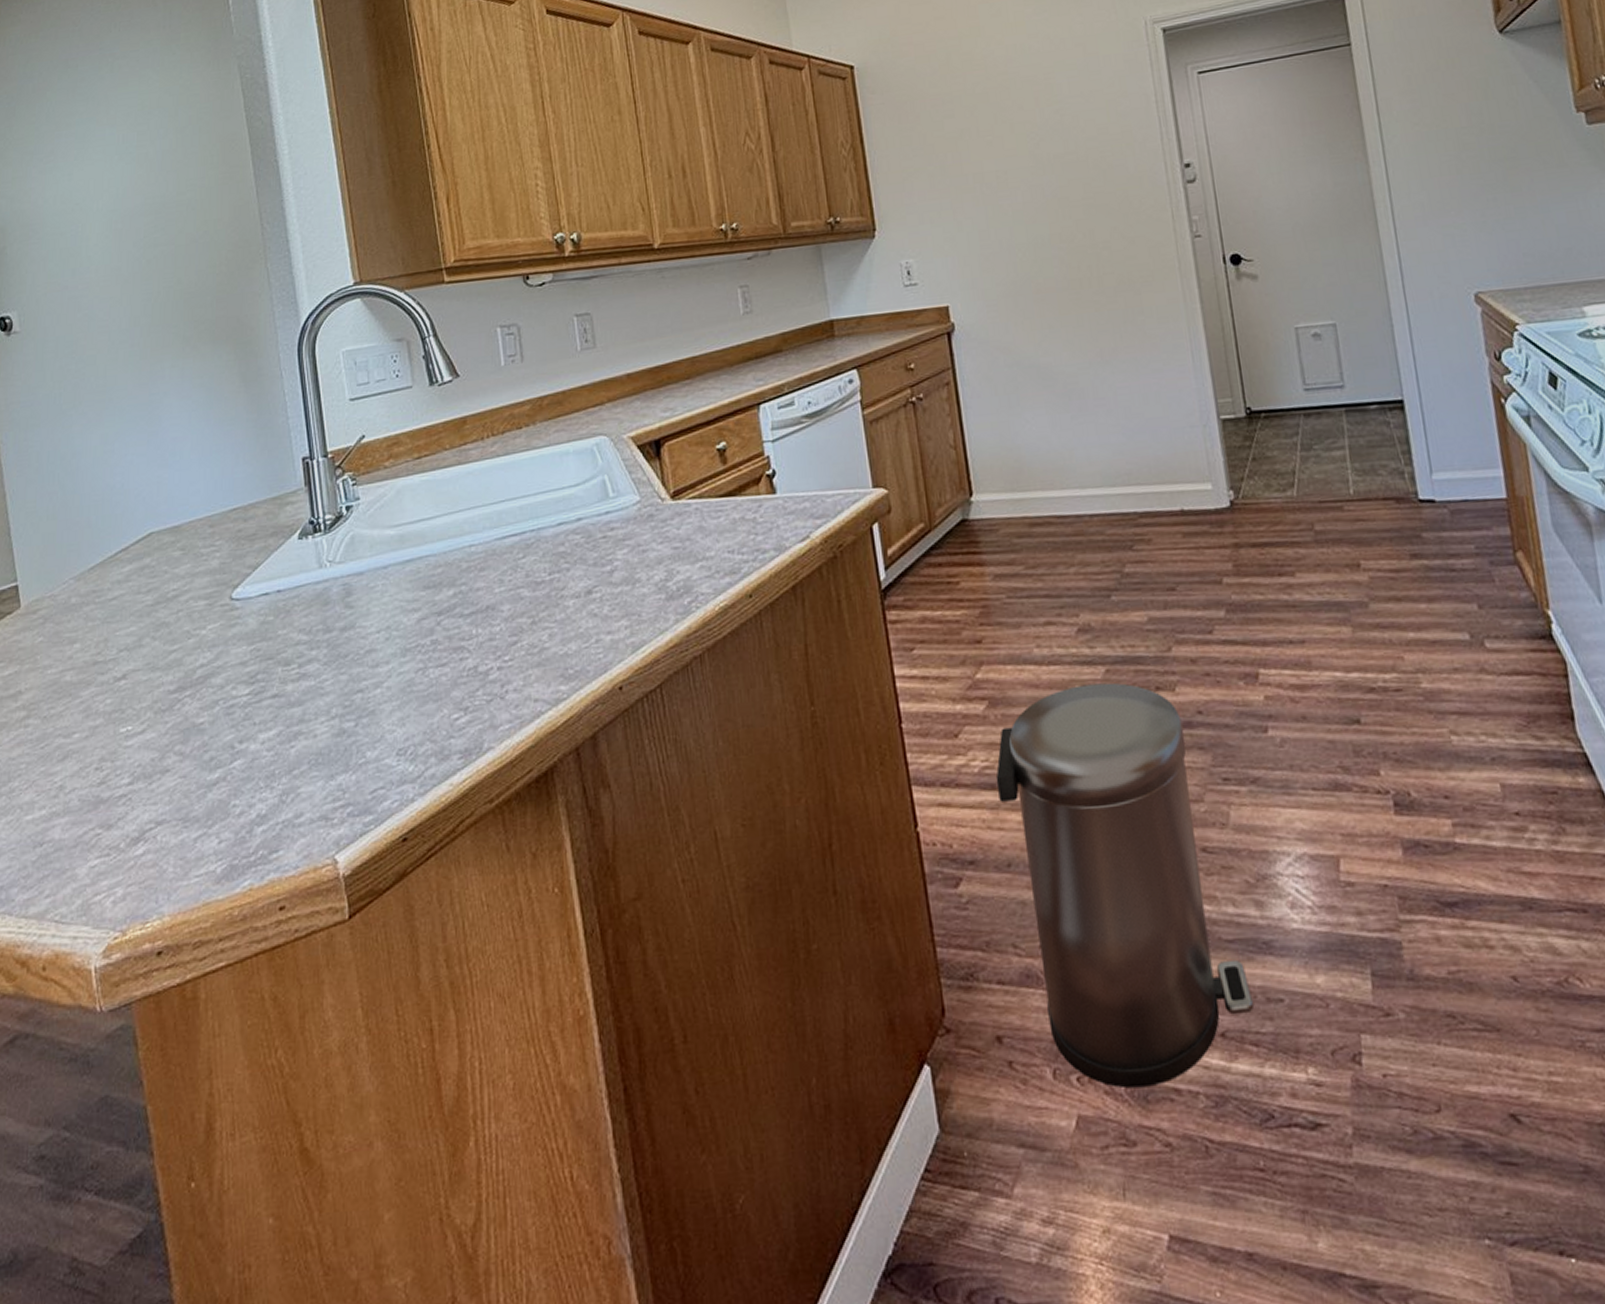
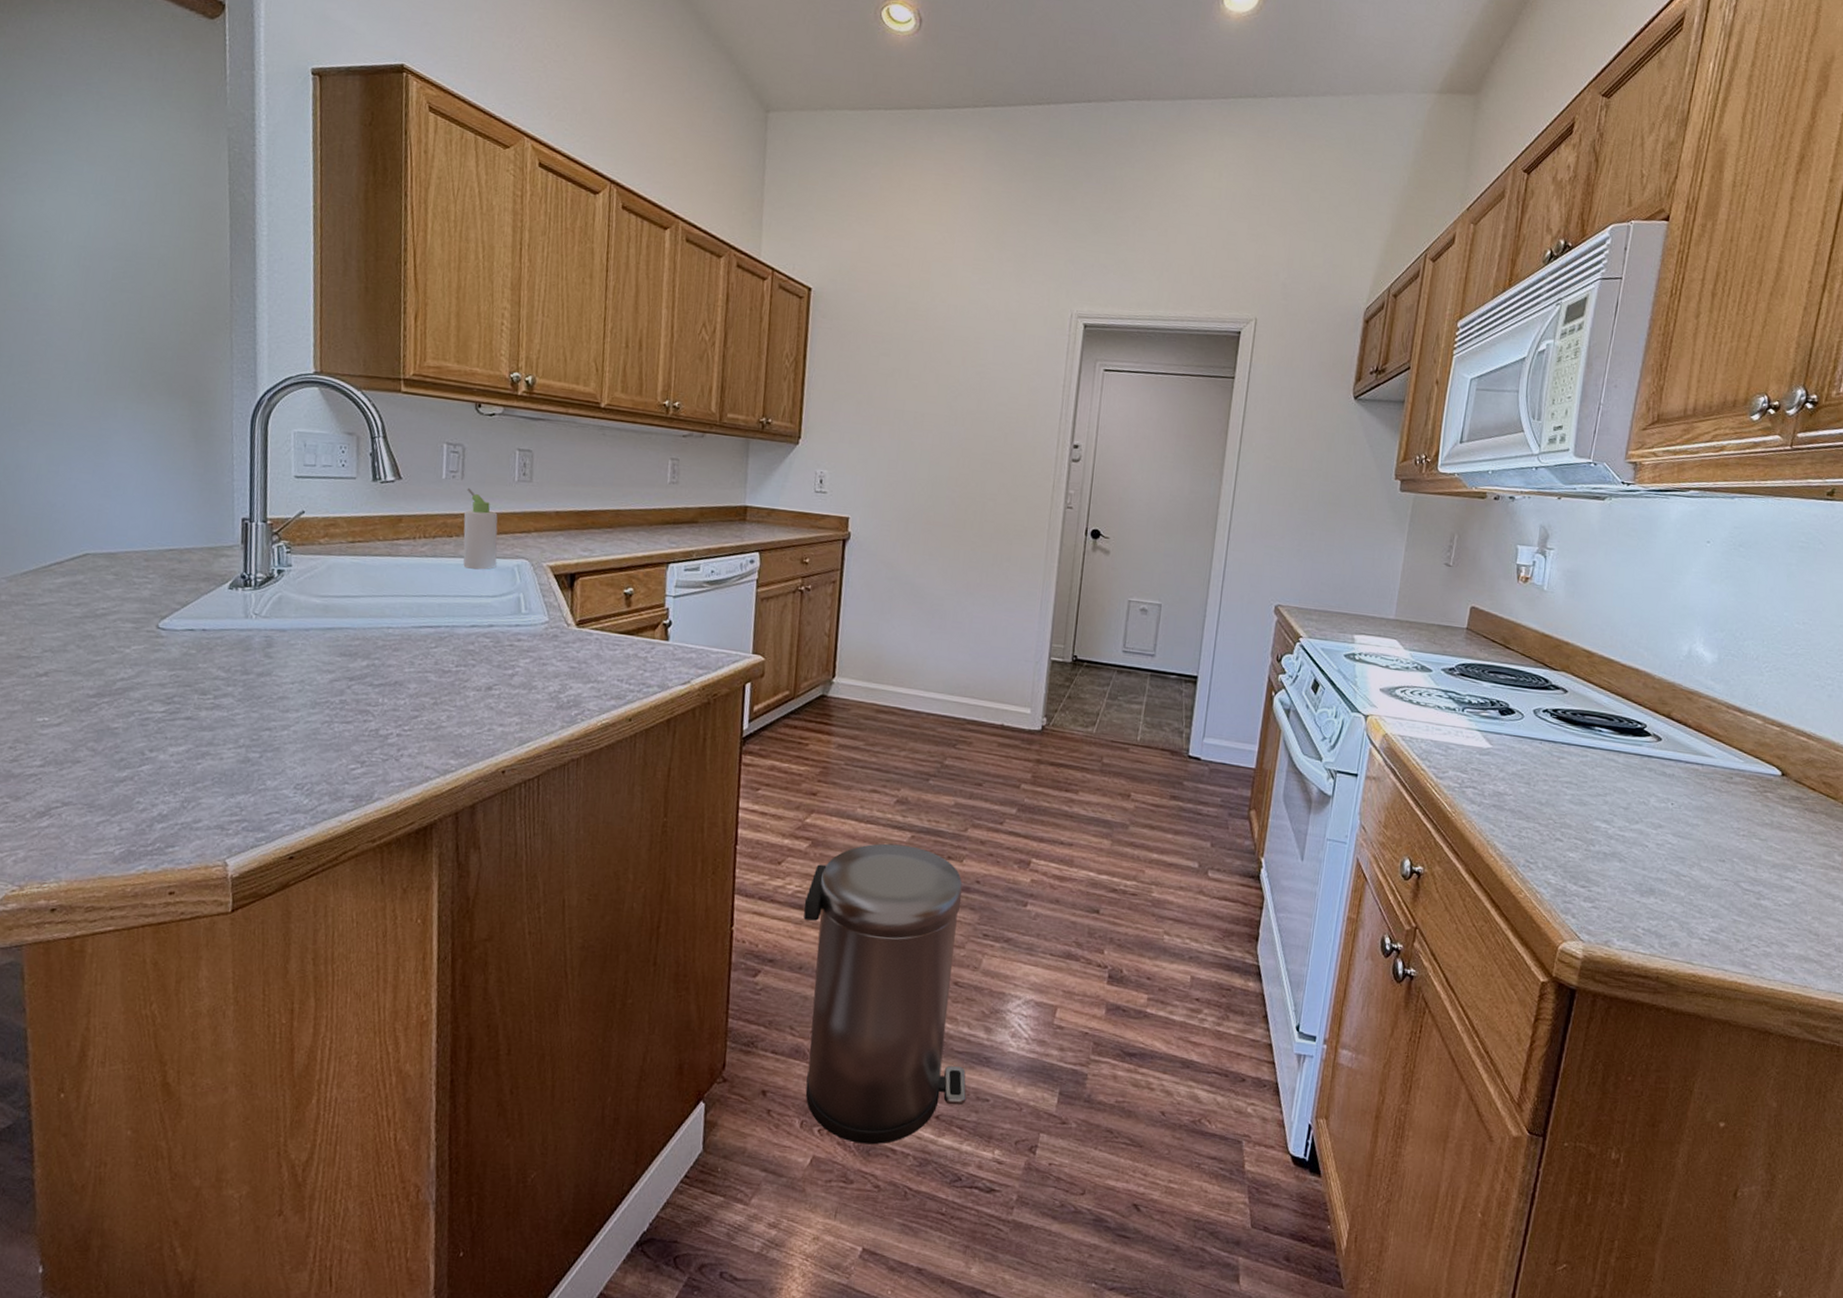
bottle: none [529,370,574,460] -> present [463,488,498,570]

